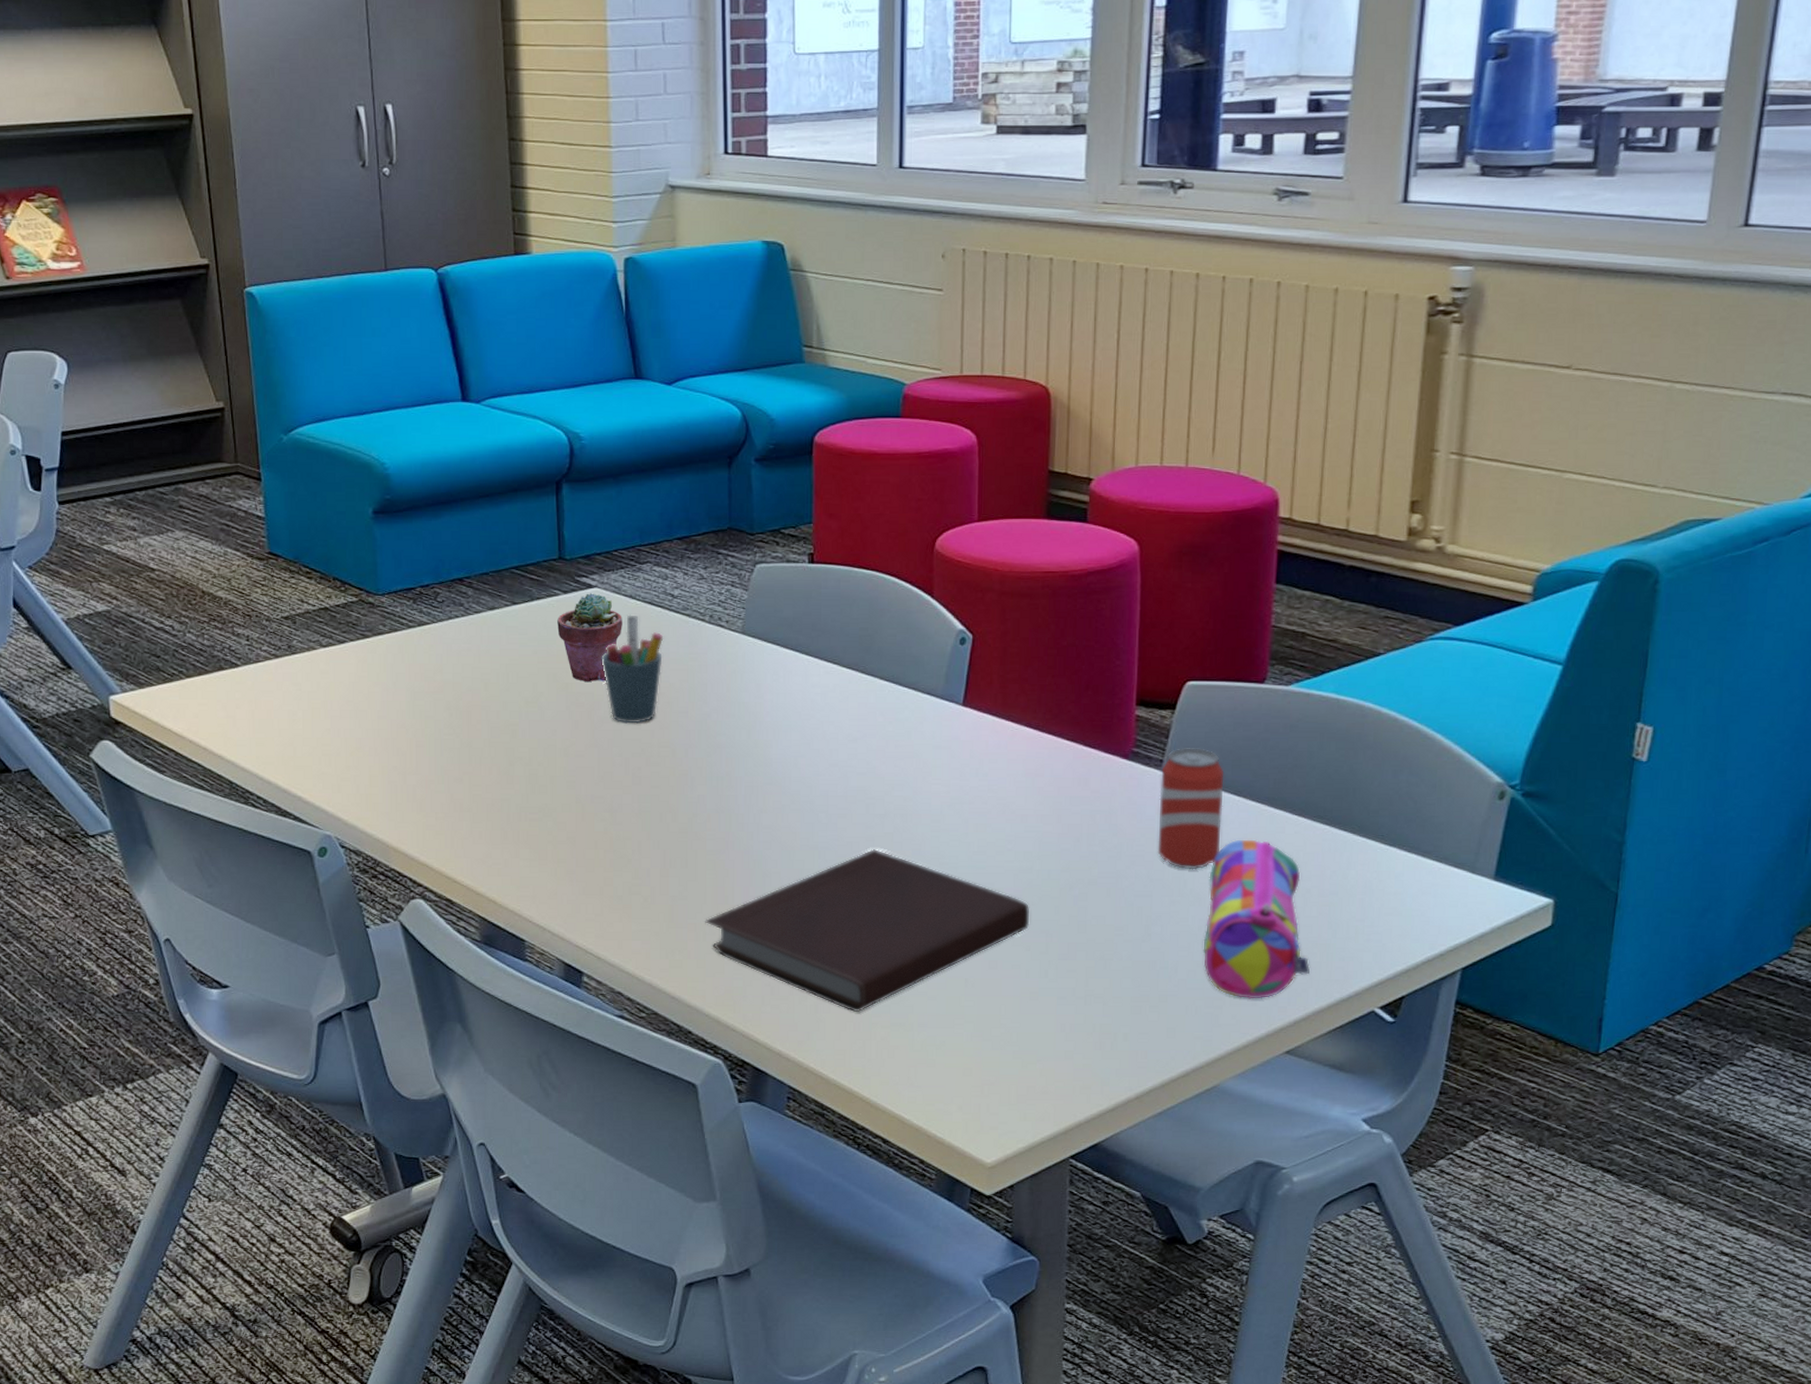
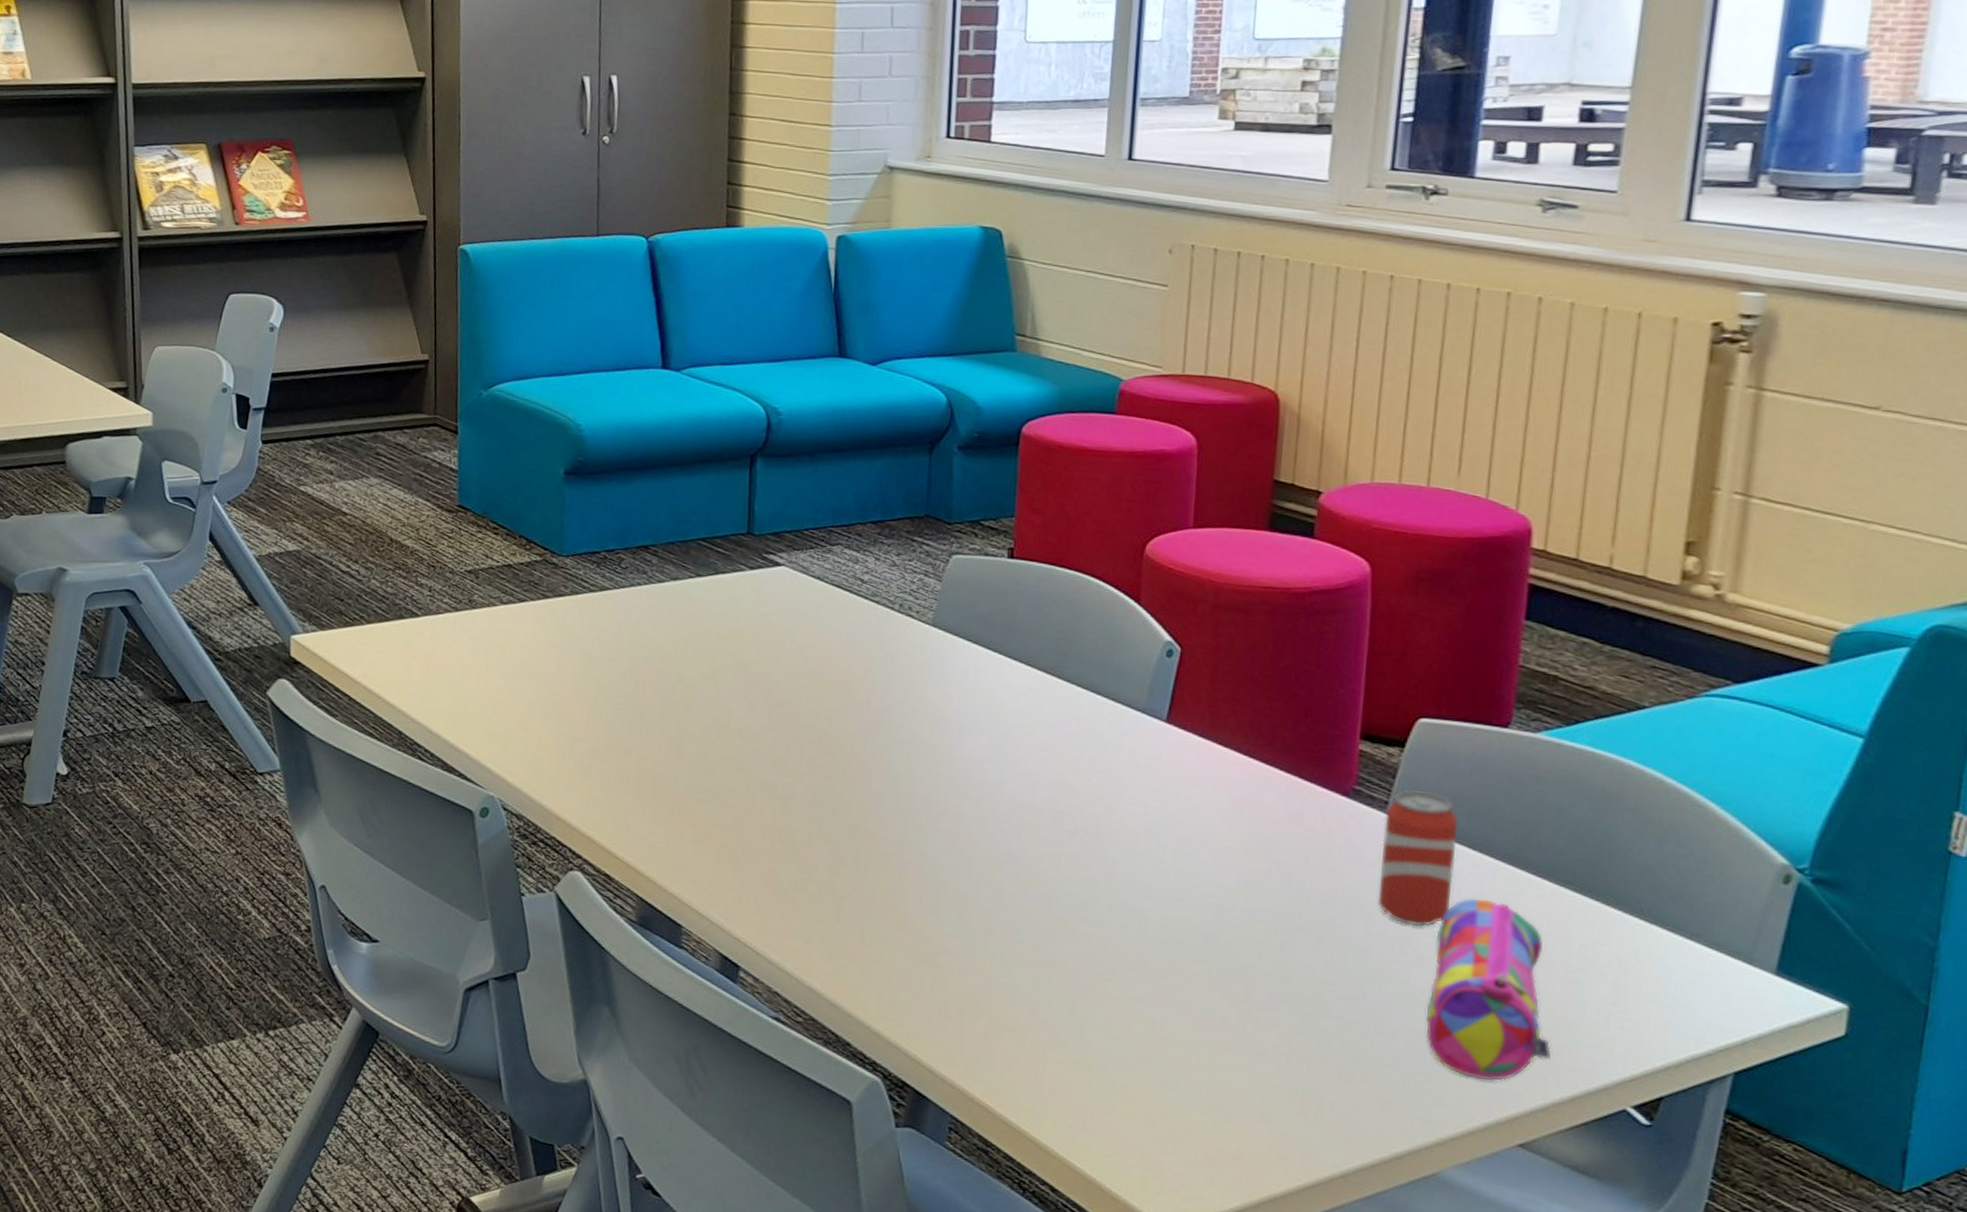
potted succulent: present [557,593,622,683] -> none [740,571,808,663]
pen holder: present [601,615,664,724] -> none [783,596,850,710]
notebook: present [705,849,1030,1013] -> none [872,867,1229,1044]

